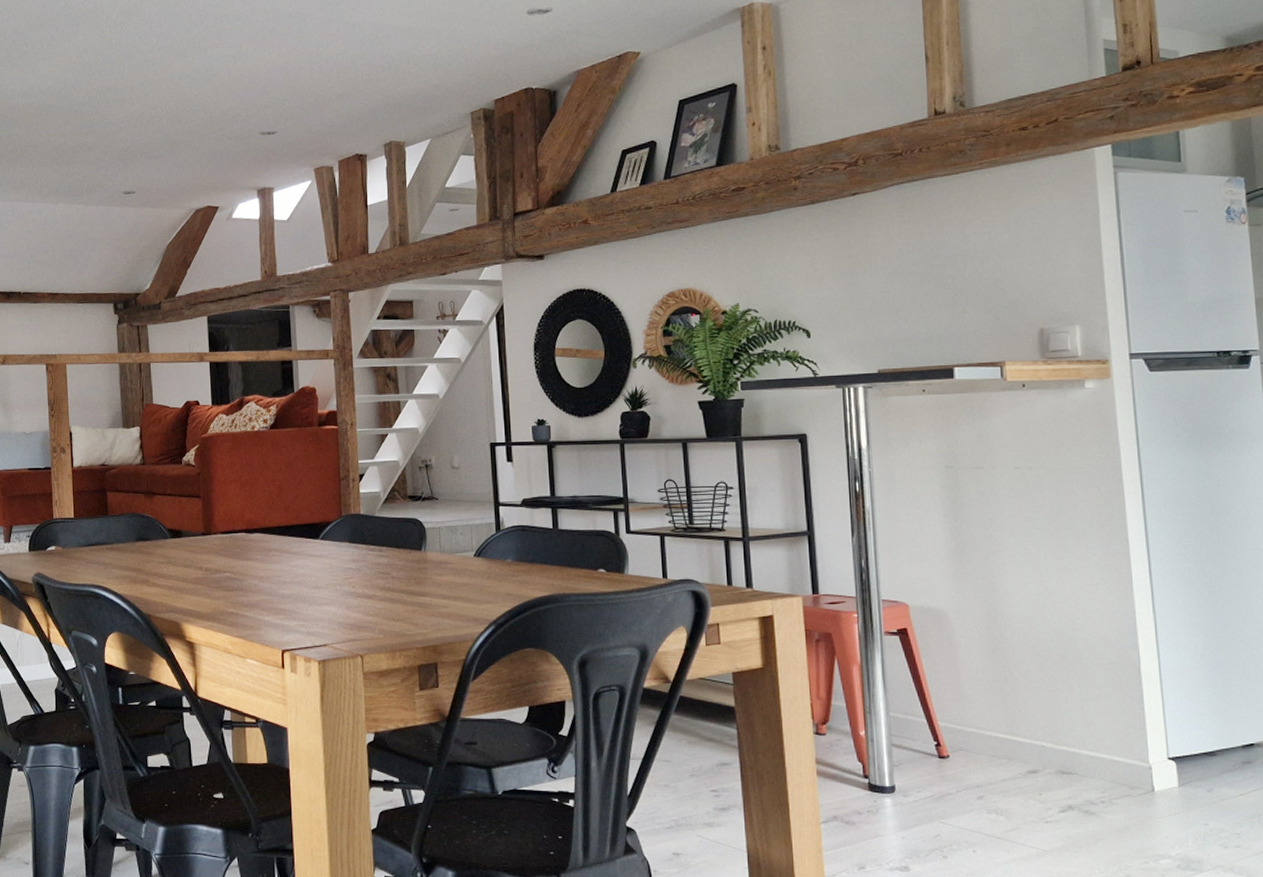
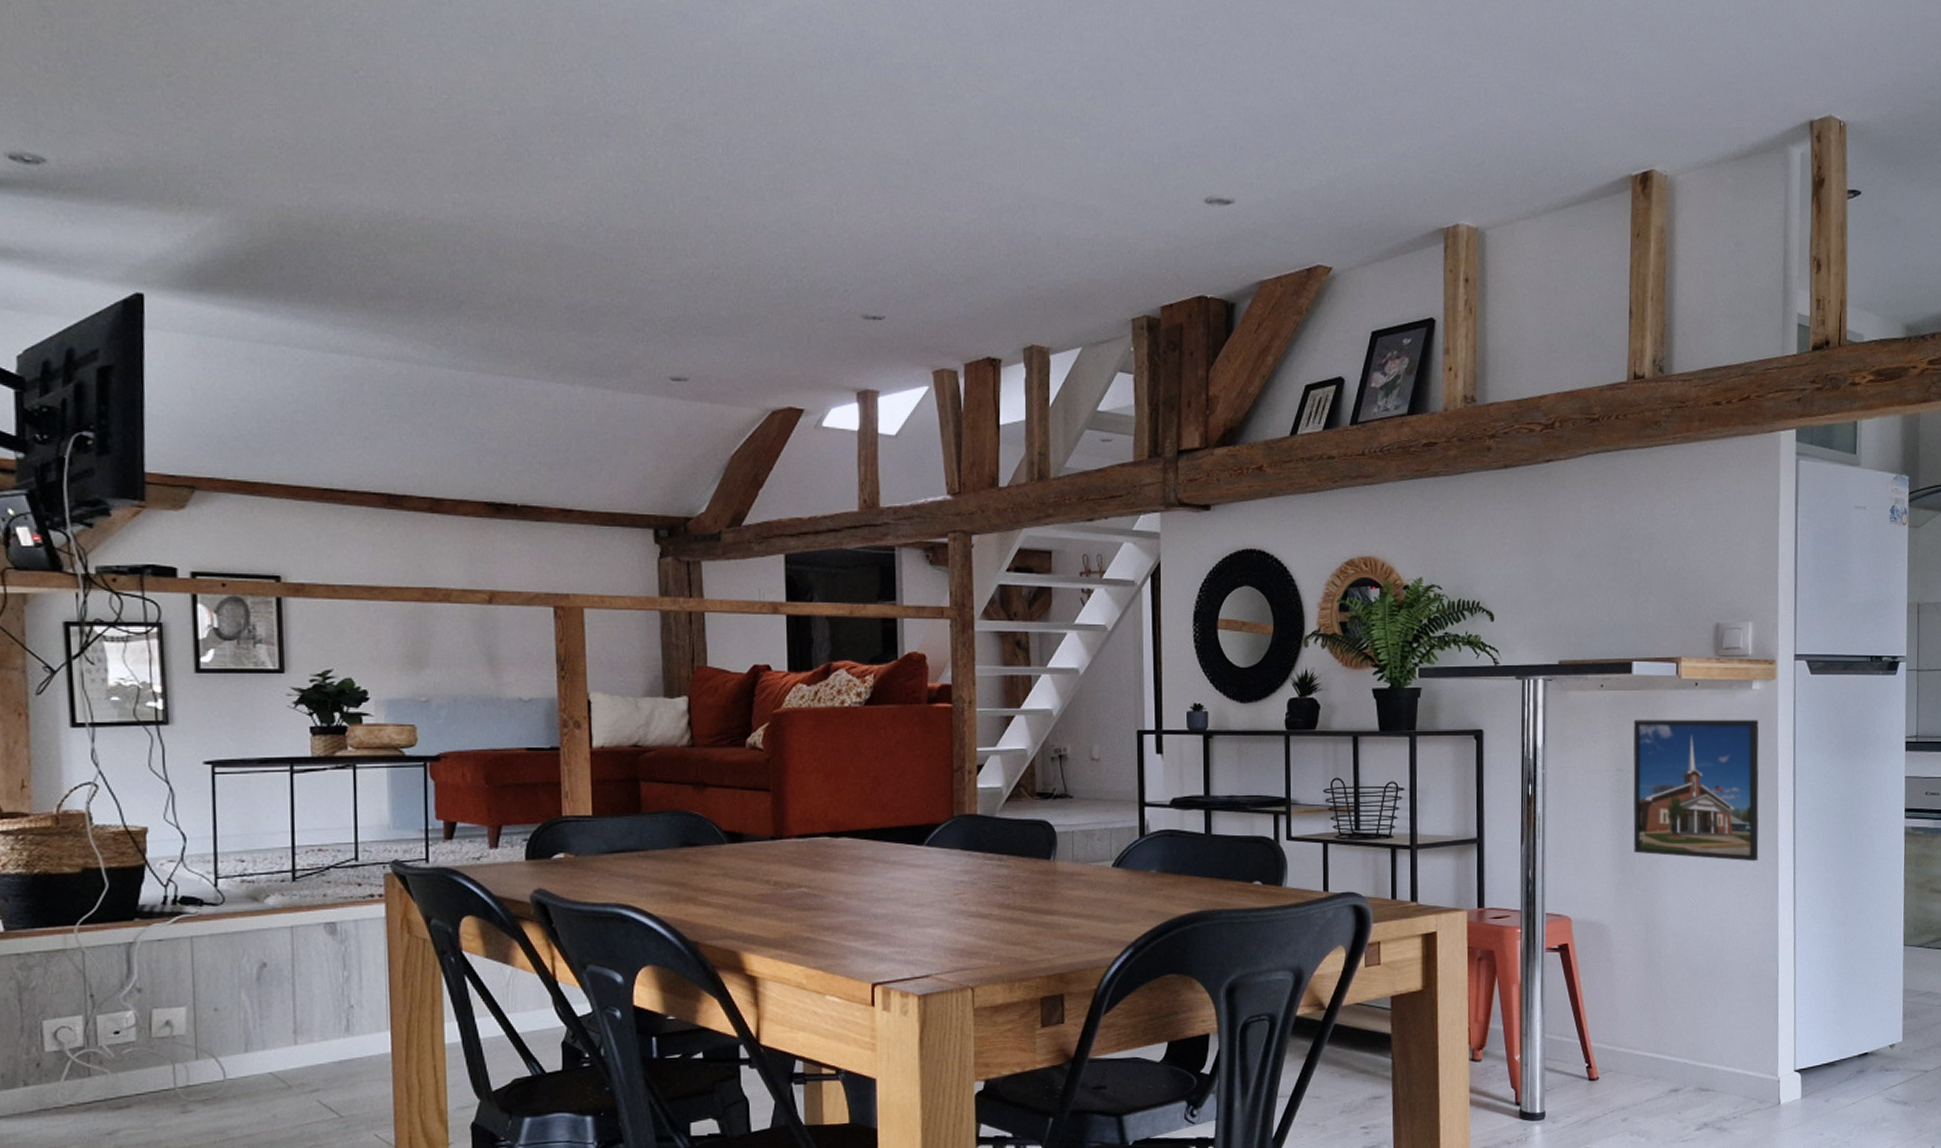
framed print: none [959,416,1107,552] -> present [1633,719,1759,862]

